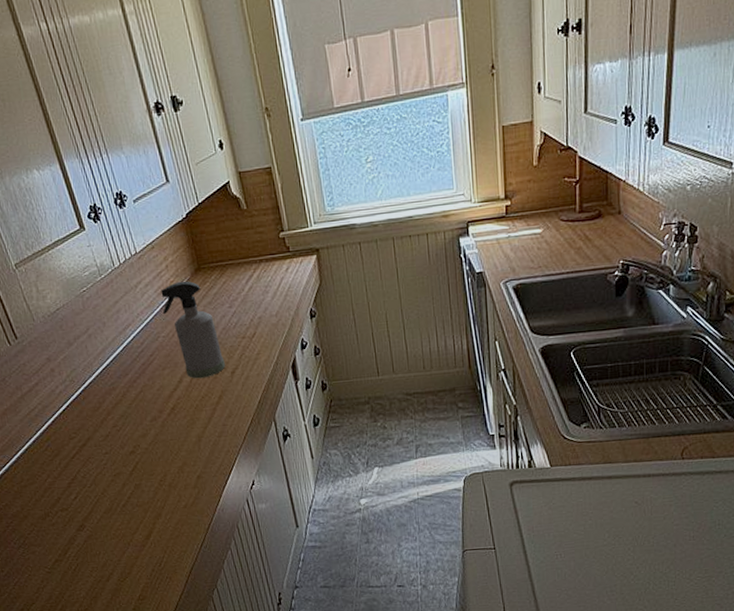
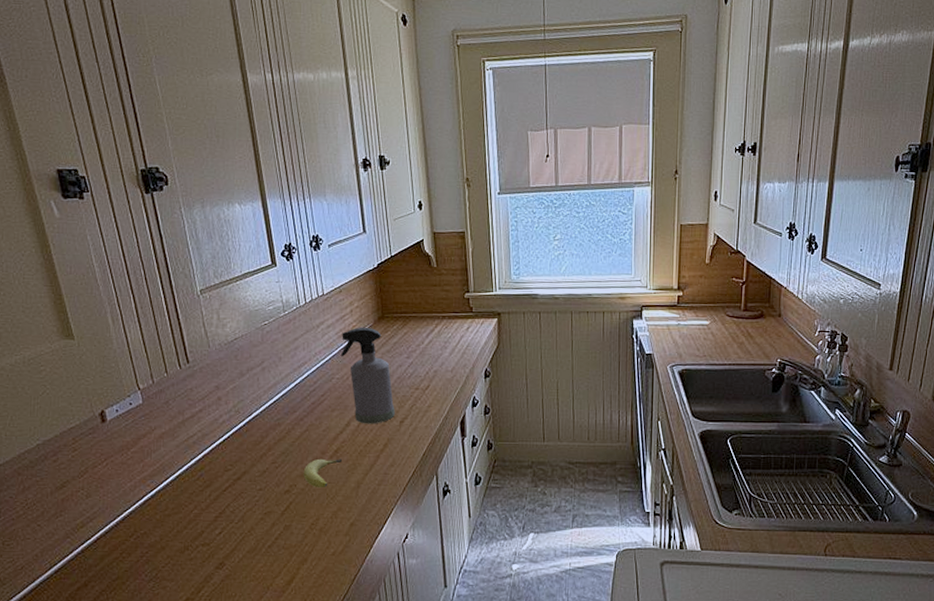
fruit: none [144,415,181,446] -> present [303,458,343,487]

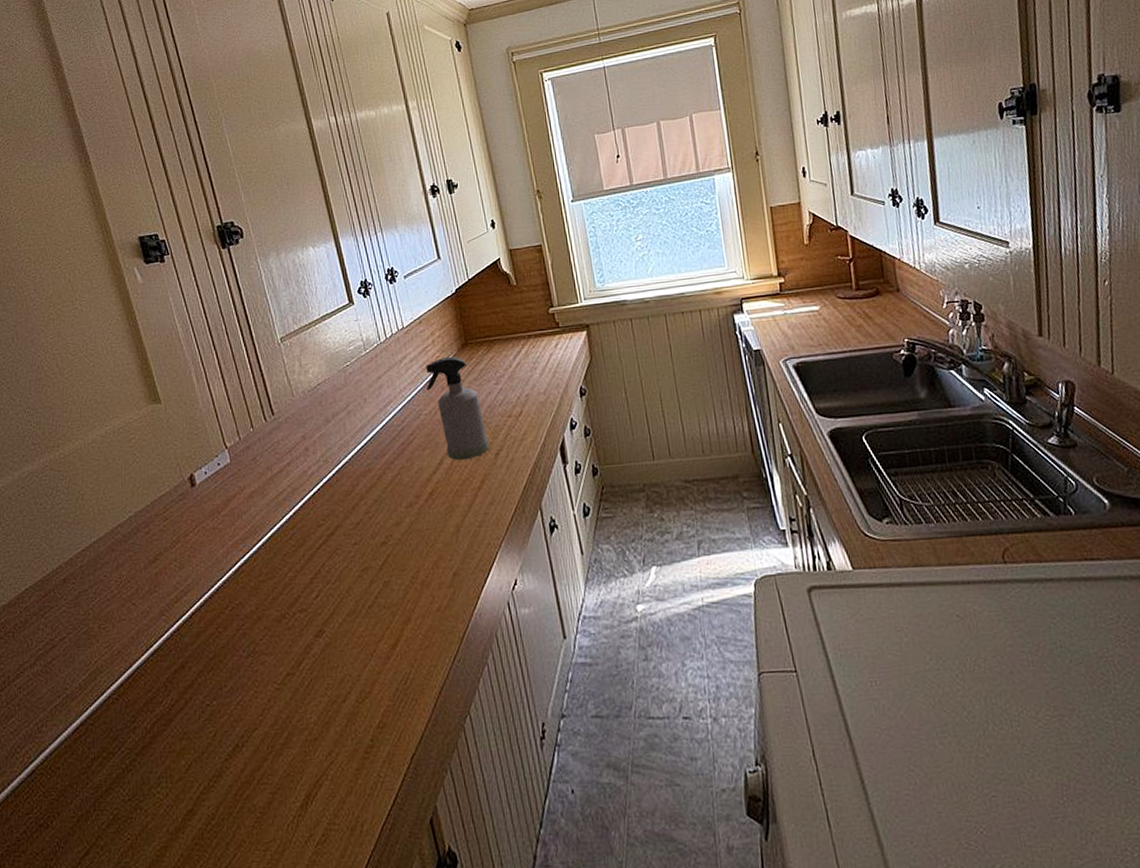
fruit: present [303,458,343,487] -> none [398,501,439,536]

